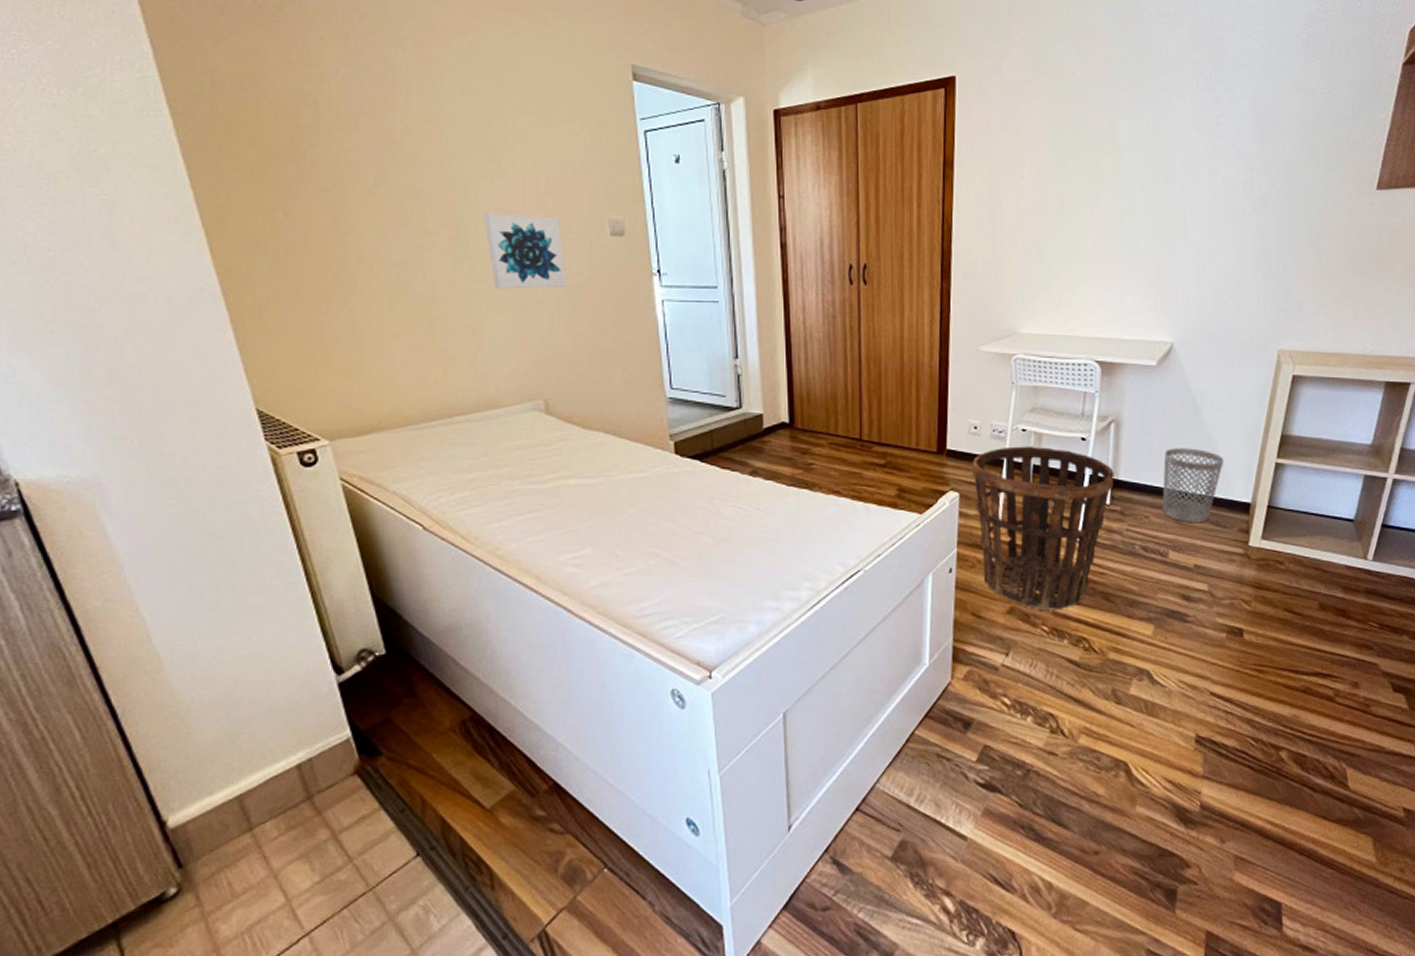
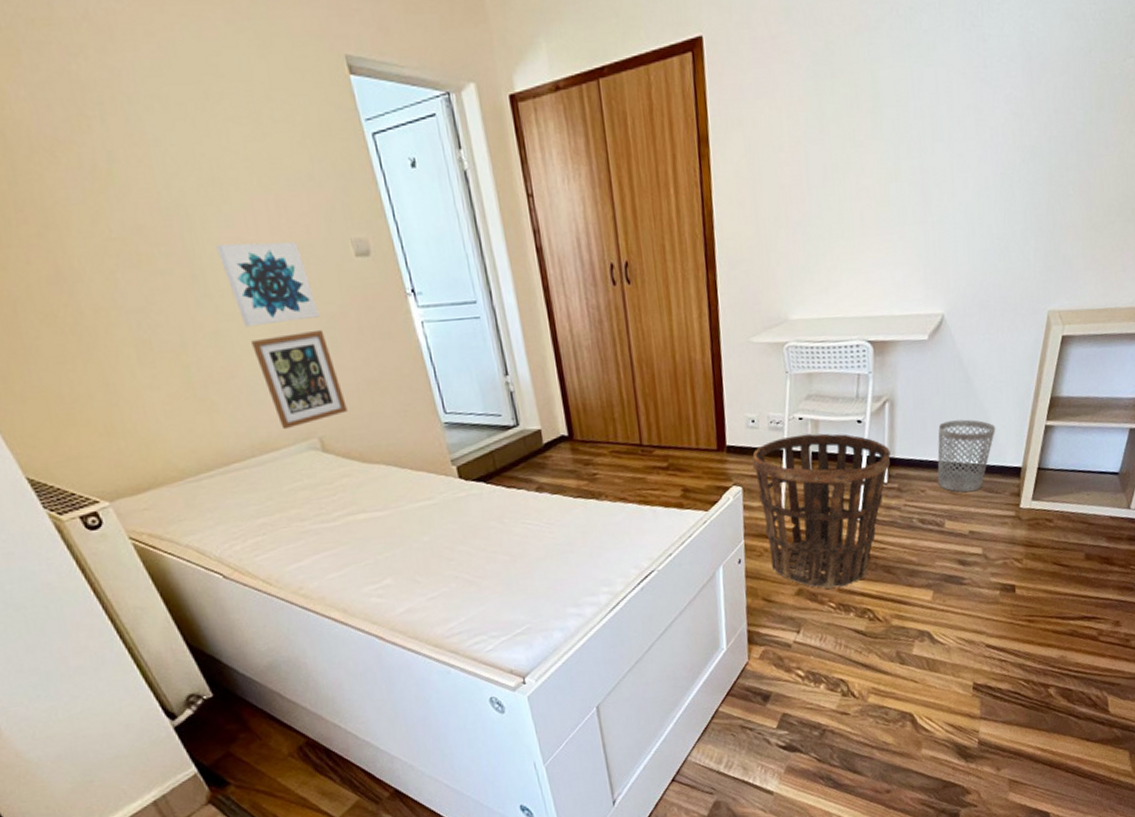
picture frame: none [498,298,577,389] -> present [251,329,348,430]

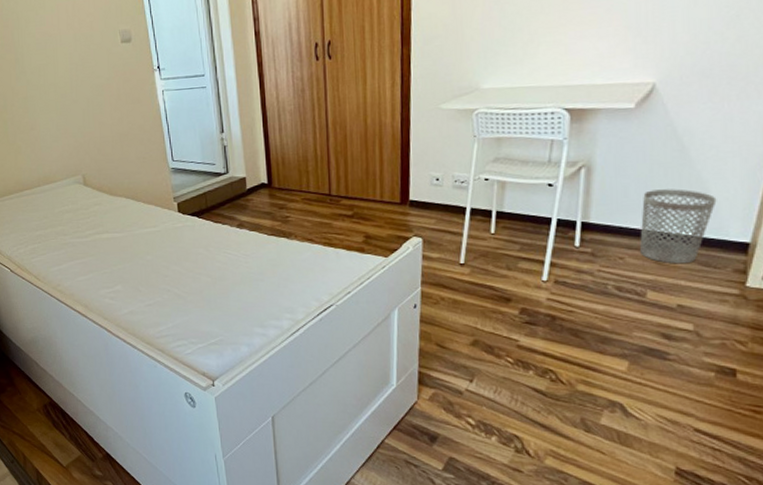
wall art: present [216,242,320,327] -> none [33,34,92,94]
picture frame: present [251,329,348,430] -> none [47,96,104,168]
basket: present [752,433,891,589] -> none [435,194,585,343]

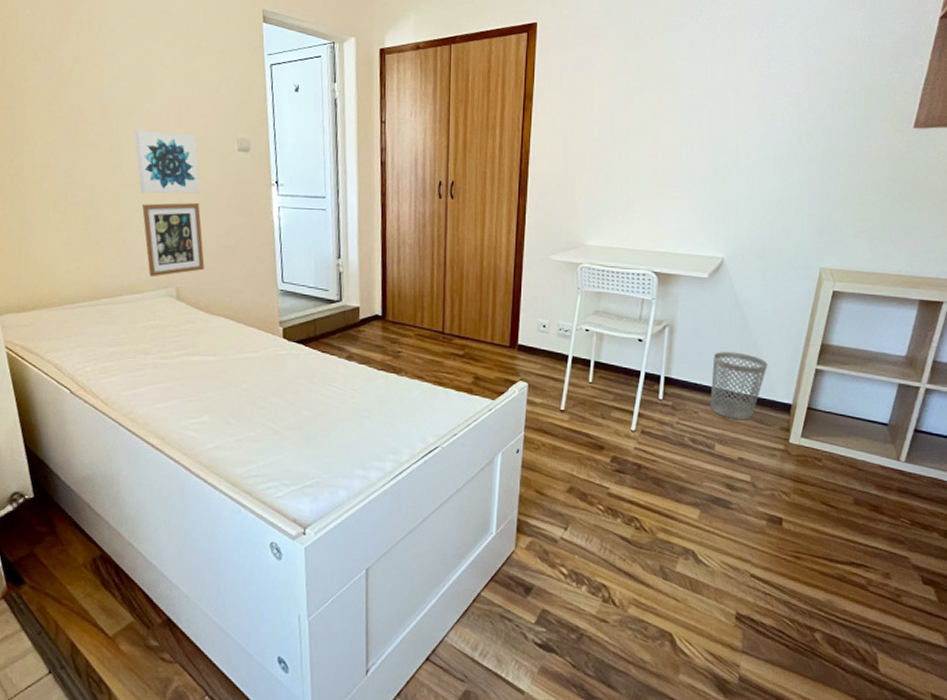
wall art: none [33,34,92,94] -> present [134,130,200,194]
picture frame: none [47,96,104,168] -> present [142,202,205,277]

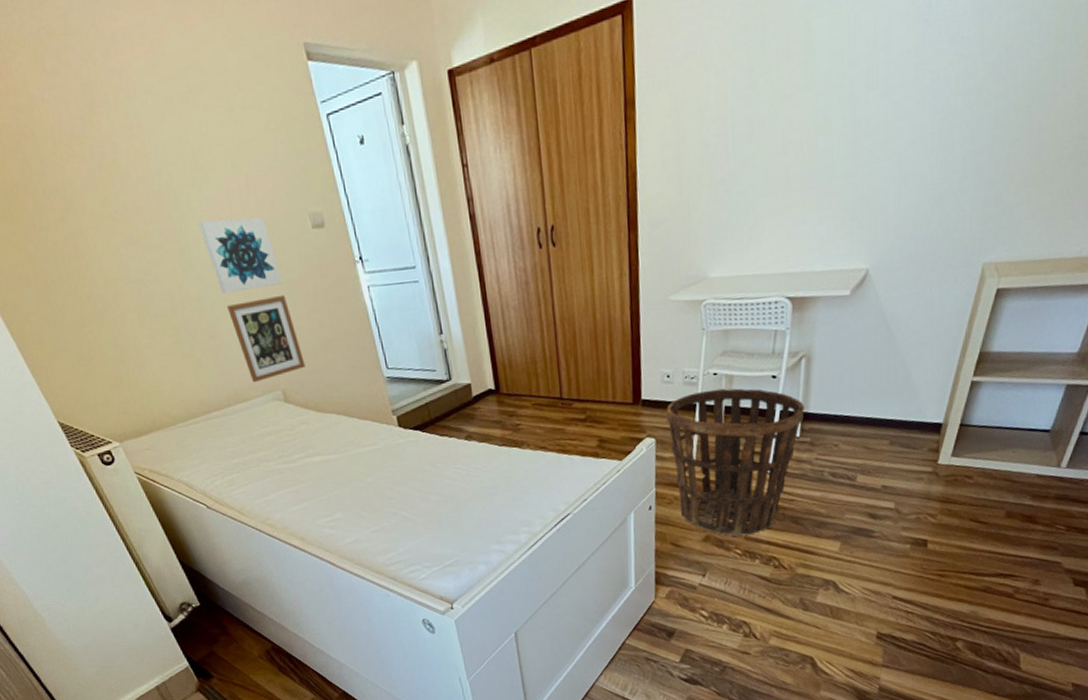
basket: none [540,344,667,491] -> present [666,388,804,536]
wastebasket: present [710,352,768,420] -> none [852,375,917,448]

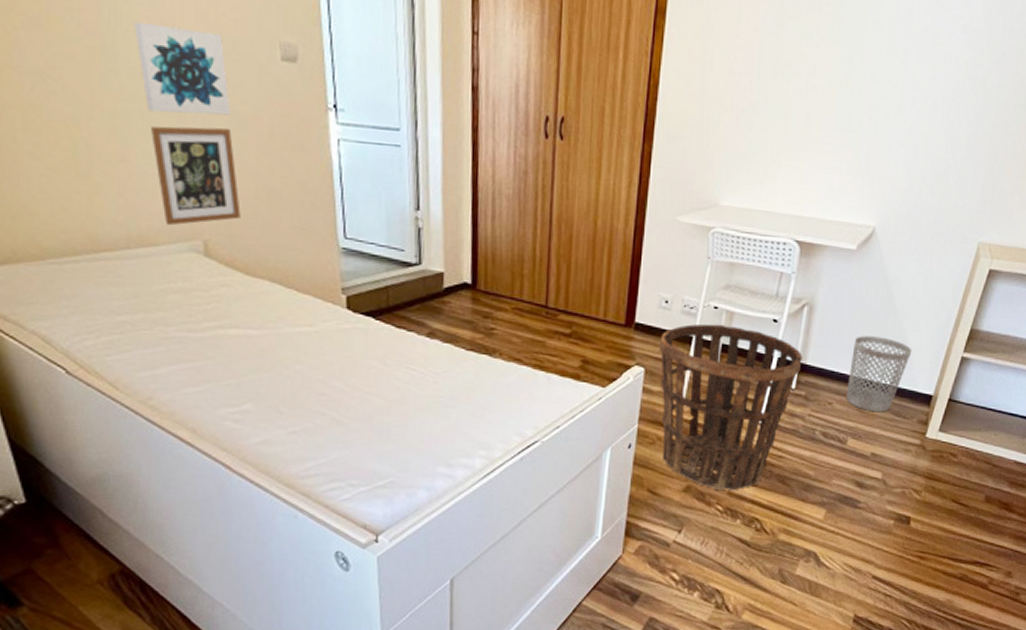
wastebasket: none [852,375,917,448] -> present [846,336,912,413]

